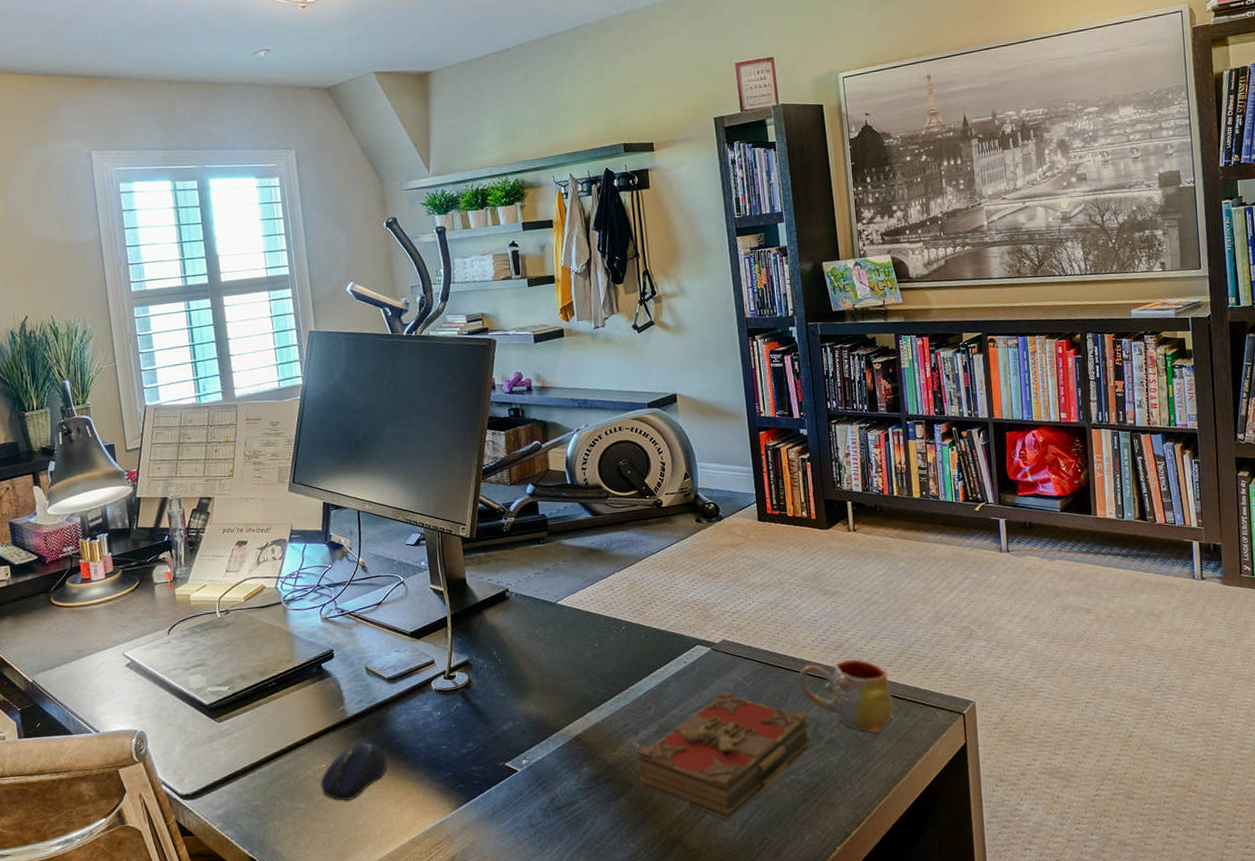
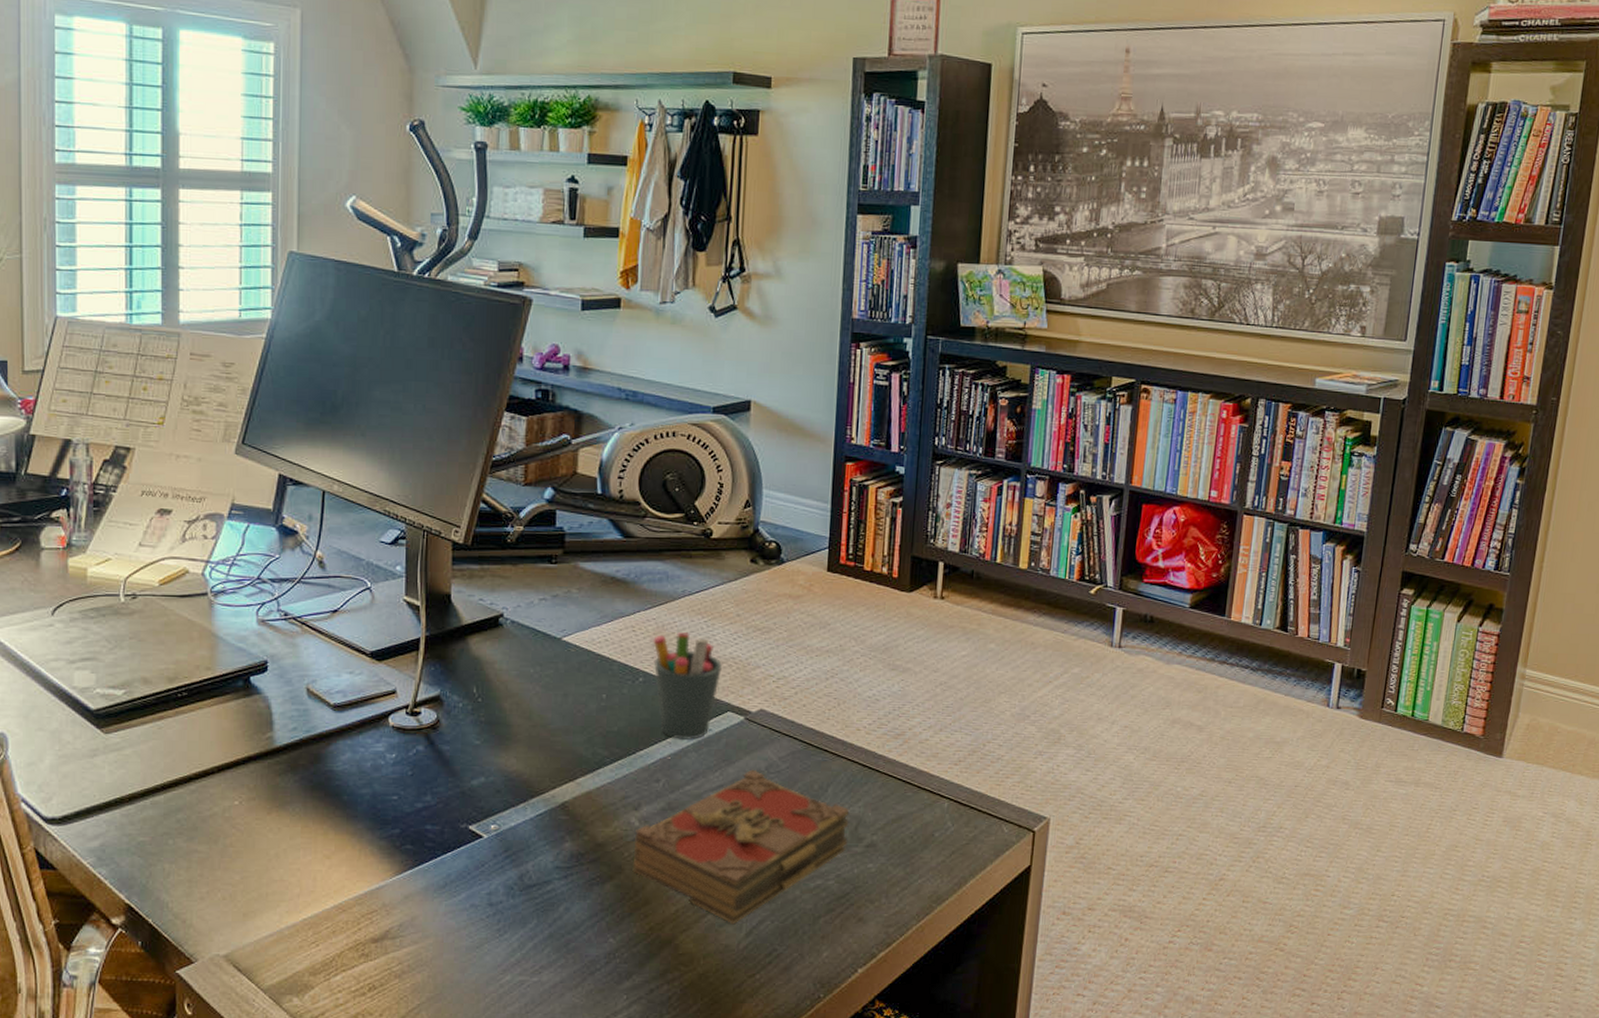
computer mouse: present [320,741,387,801] -> none [228,778,318,849]
pen holder: none [628,585,687,673] -> present [653,632,722,740]
mug: present [797,659,894,734] -> none [843,751,954,843]

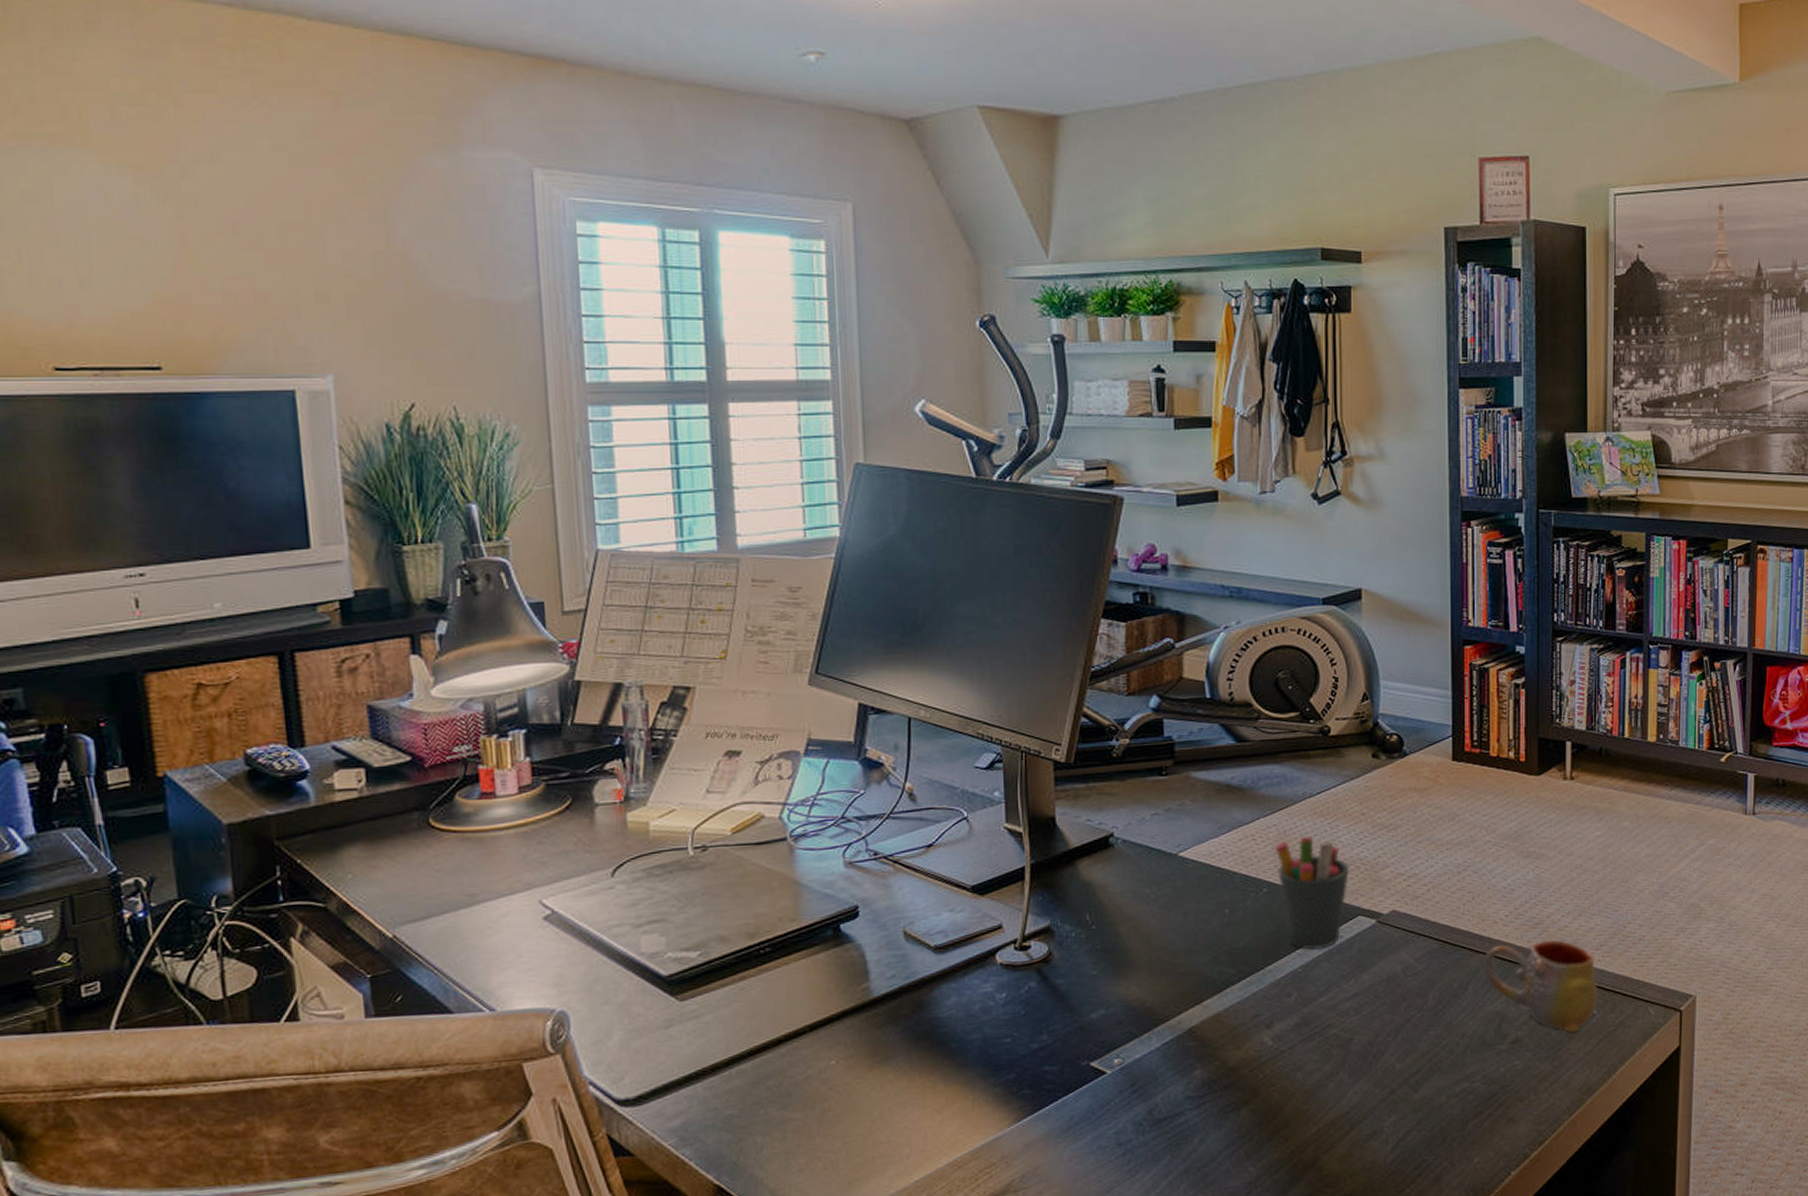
book: present [634,769,850,925] -> none [1269,974,1492,1139]
mug: none [843,751,954,843] -> present [1483,939,1598,1033]

